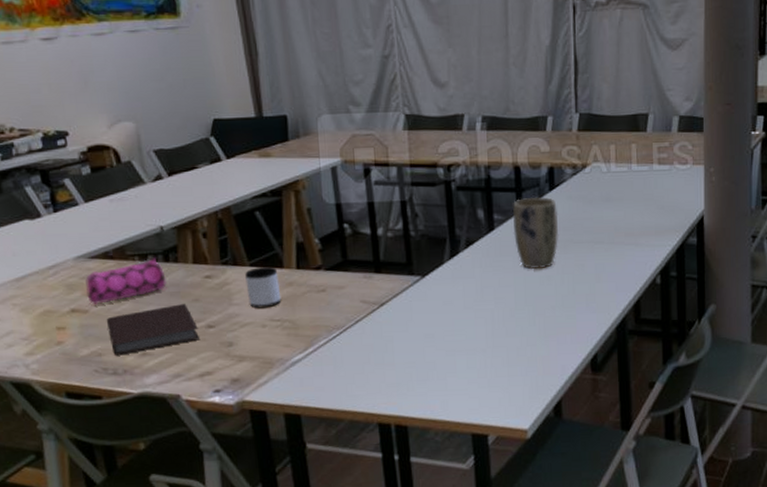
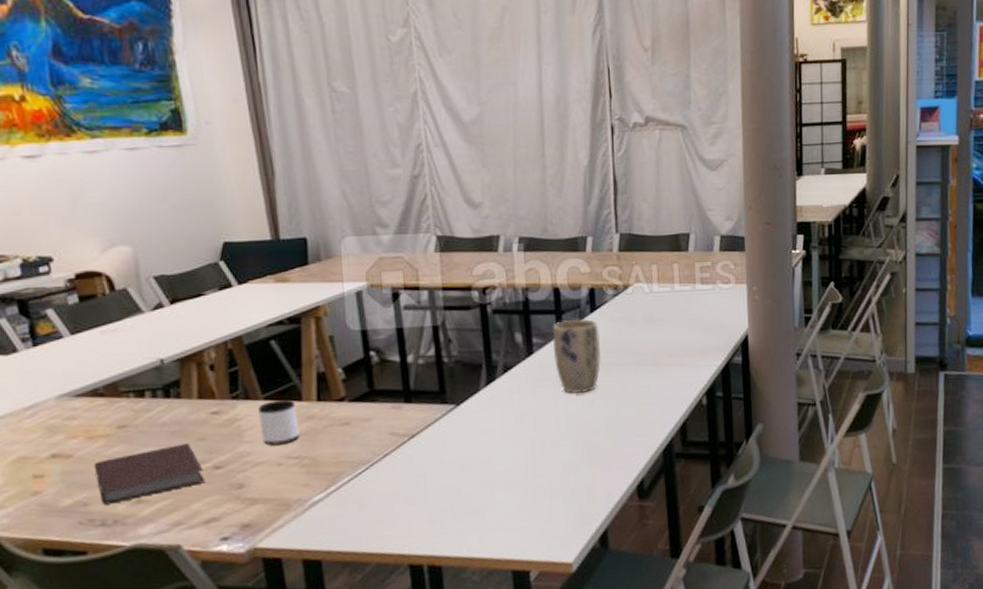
pencil case: present [85,257,166,304] -> none [70,393,167,448]

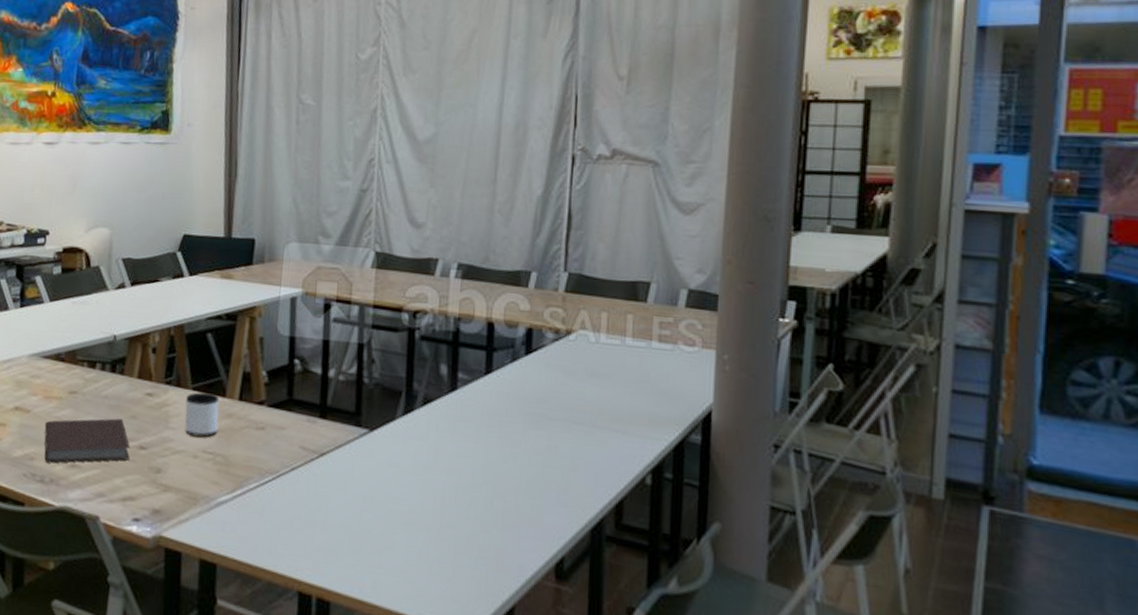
plant pot: present [551,319,602,394] -> none [478,359,533,443]

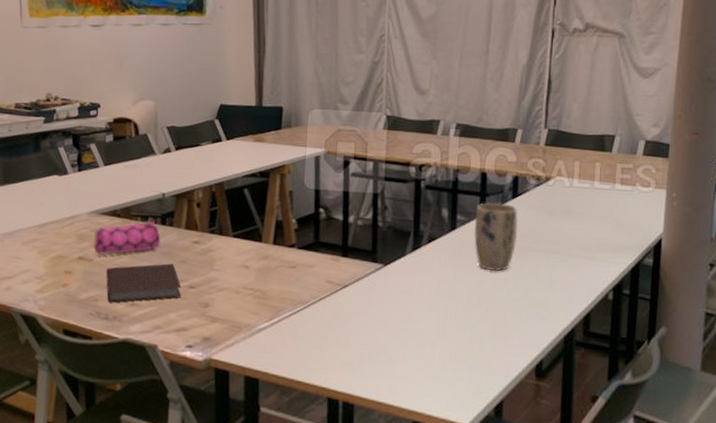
pencil case: none [32,366,109,406] -> present [94,219,161,255]
mug: present [184,392,219,438] -> none [227,239,257,277]
plant pot: none [478,359,533,443] -> present [473,203,519,271]

